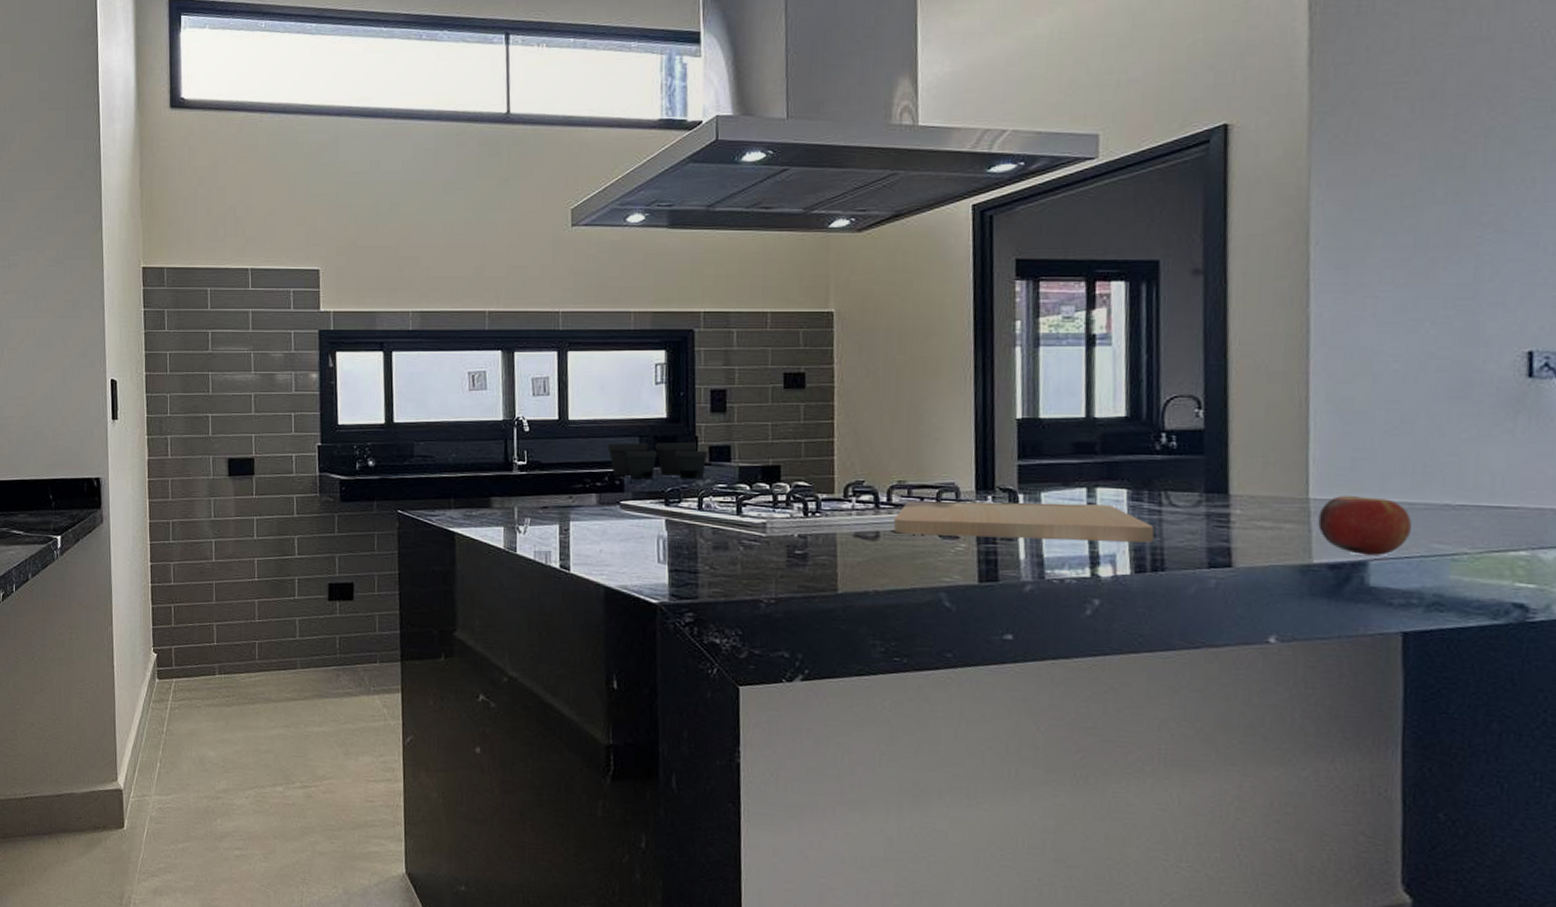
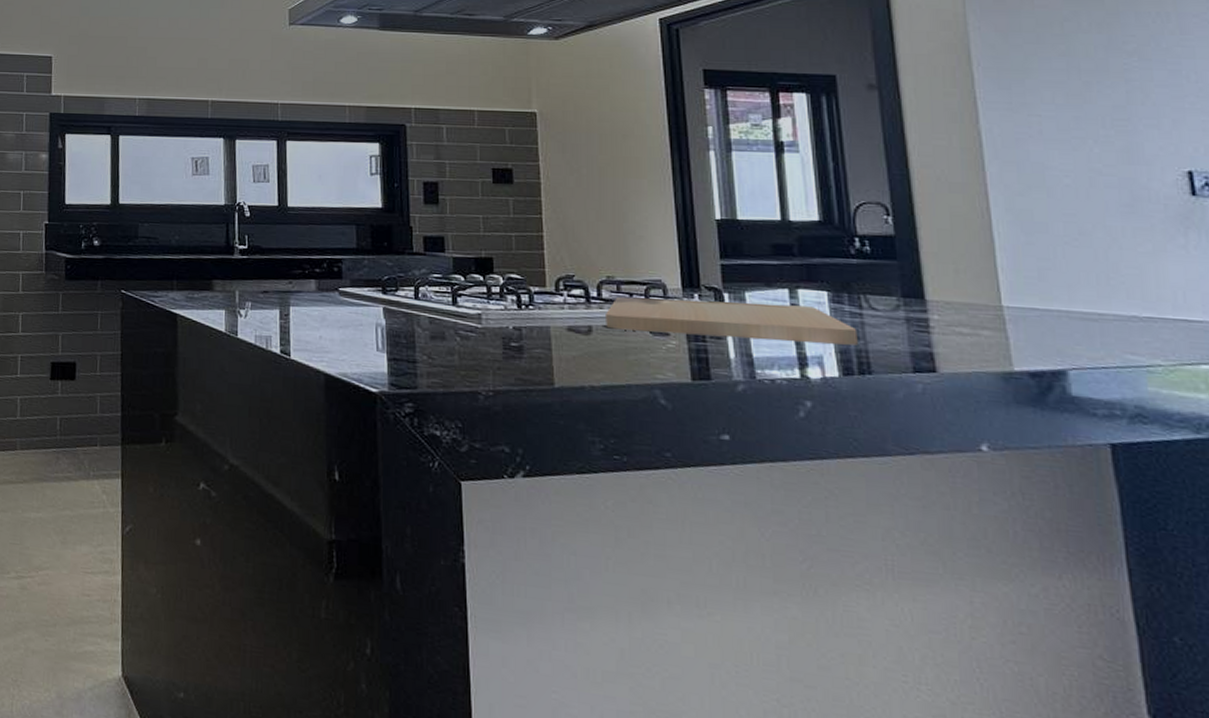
flower pot: present [607,442,708,479] -> none [325,230,422,269]
fruit: present [1318,496,1411,557] -> none [1013,304,1104,366]

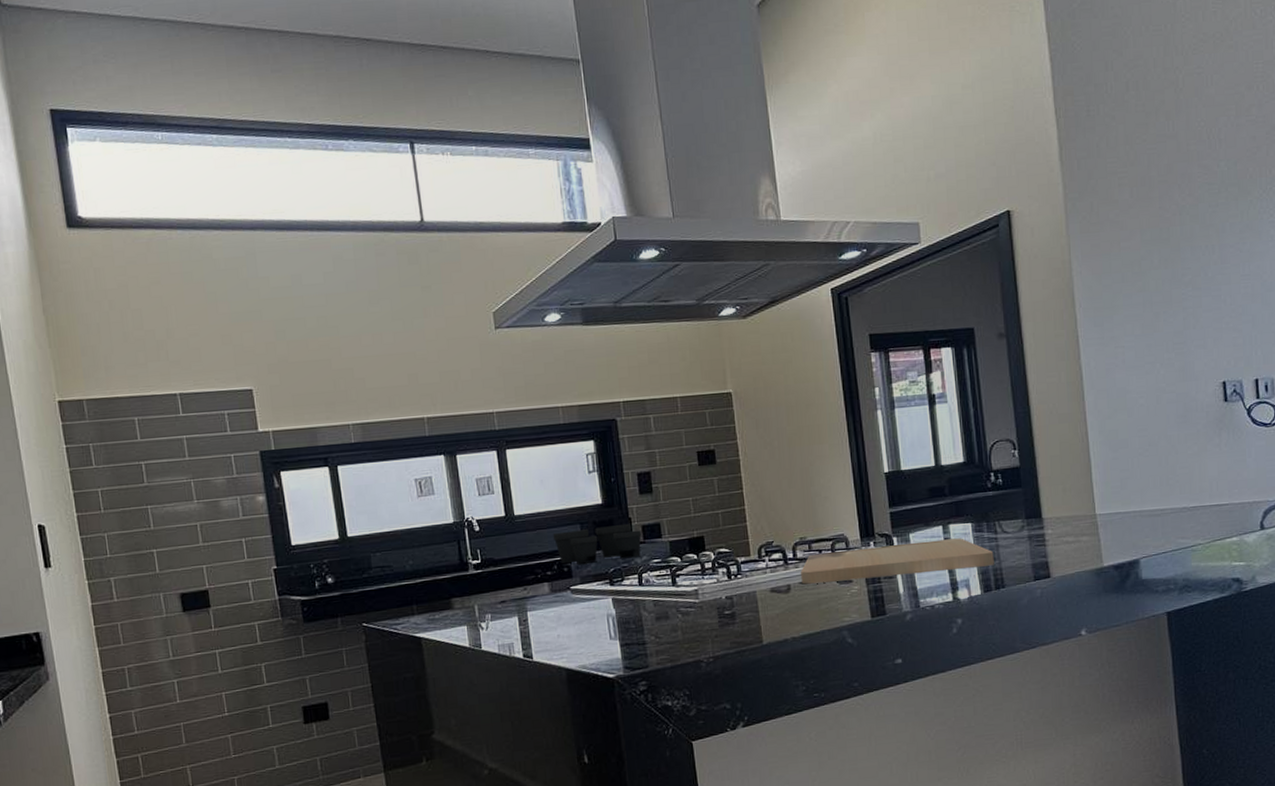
flower pot: none [325,230,422,269] -> present [552,524,642,564]

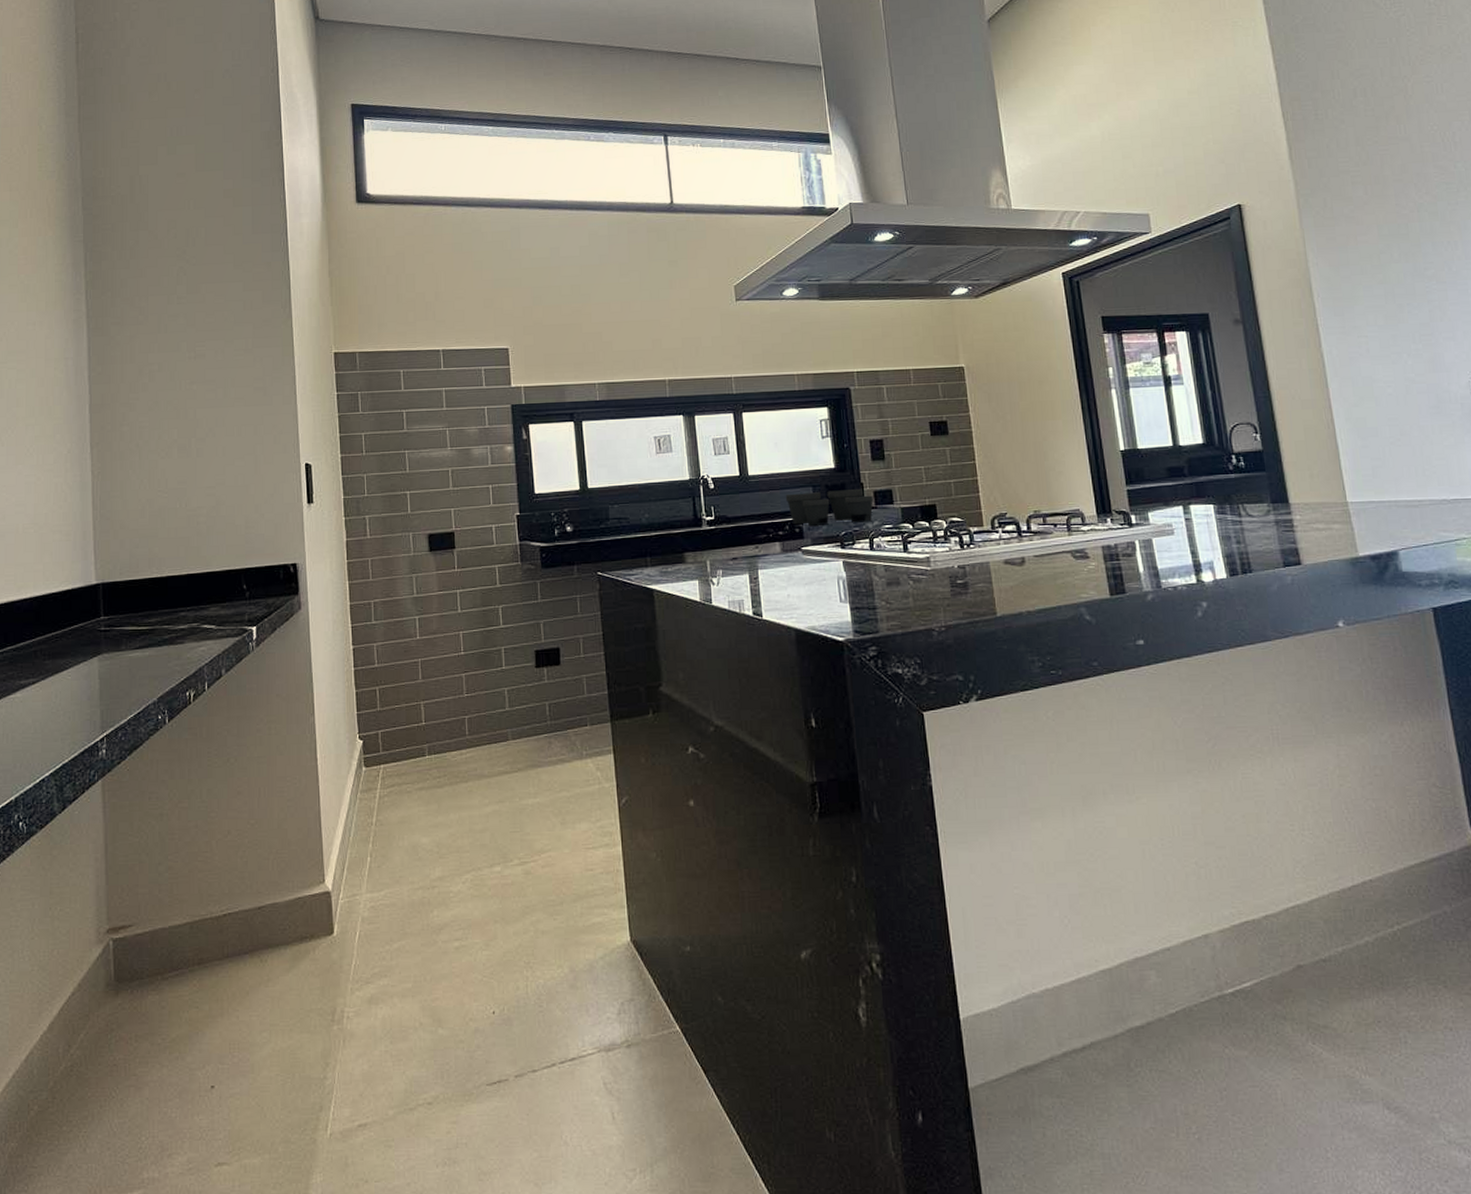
cutting board: present [801,538,994,585] -> none [1035,519,1240,558]

